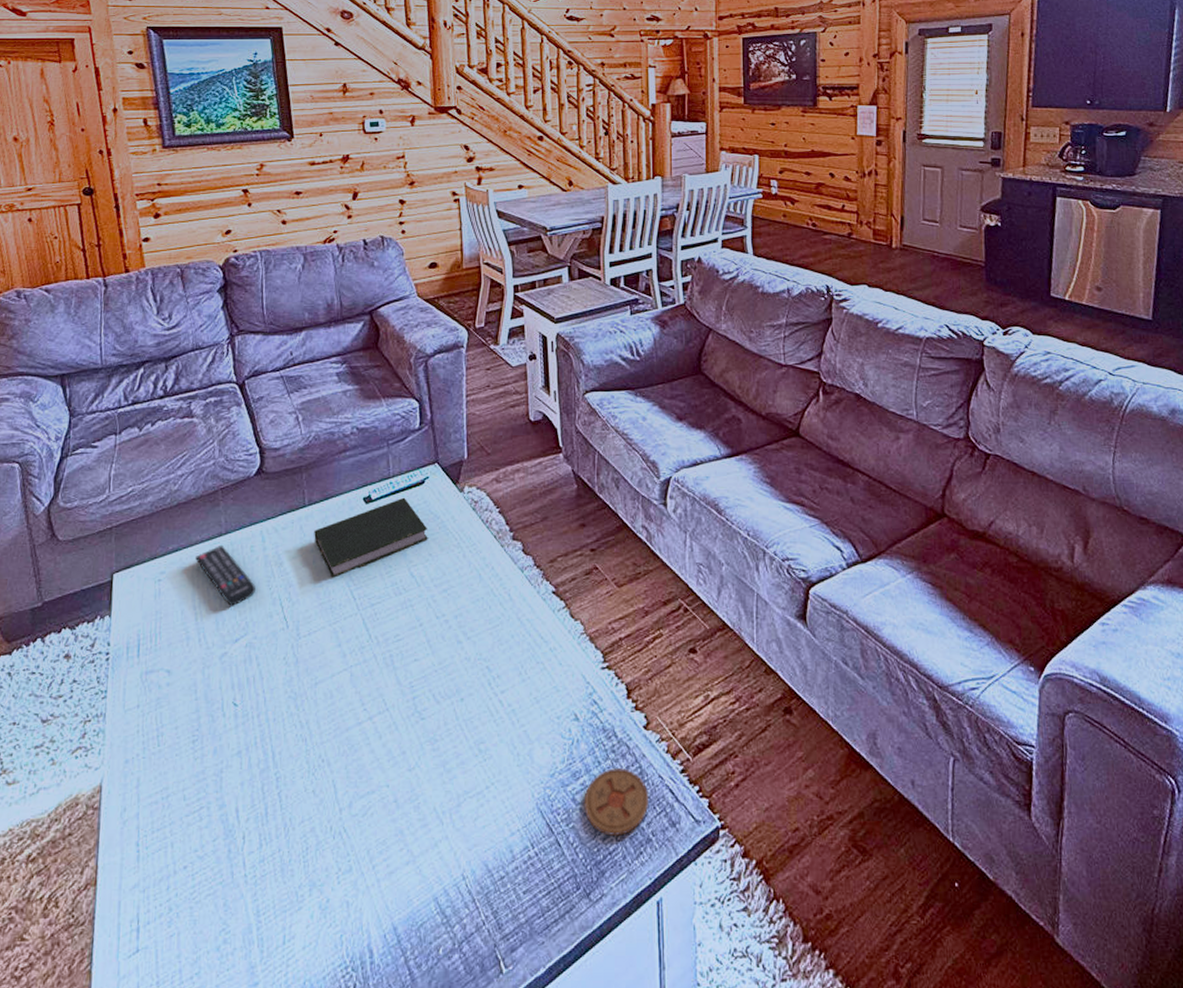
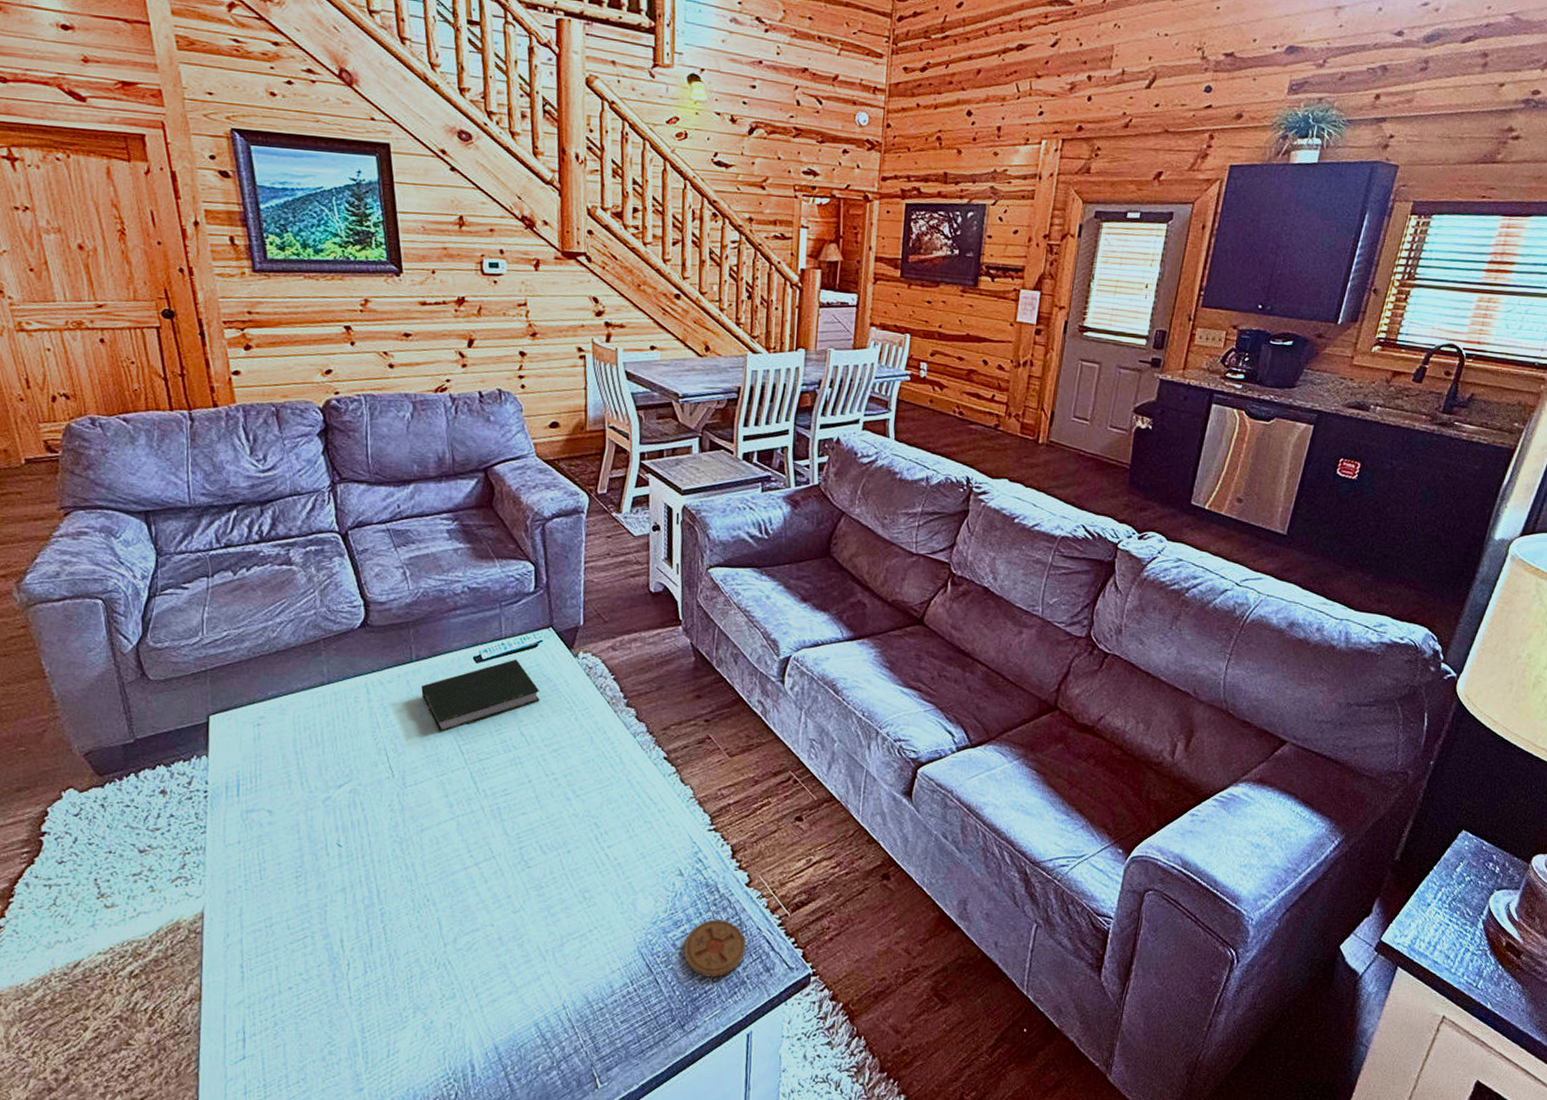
remote control: present [195,546,255,606] -> none [296,695,360,754]

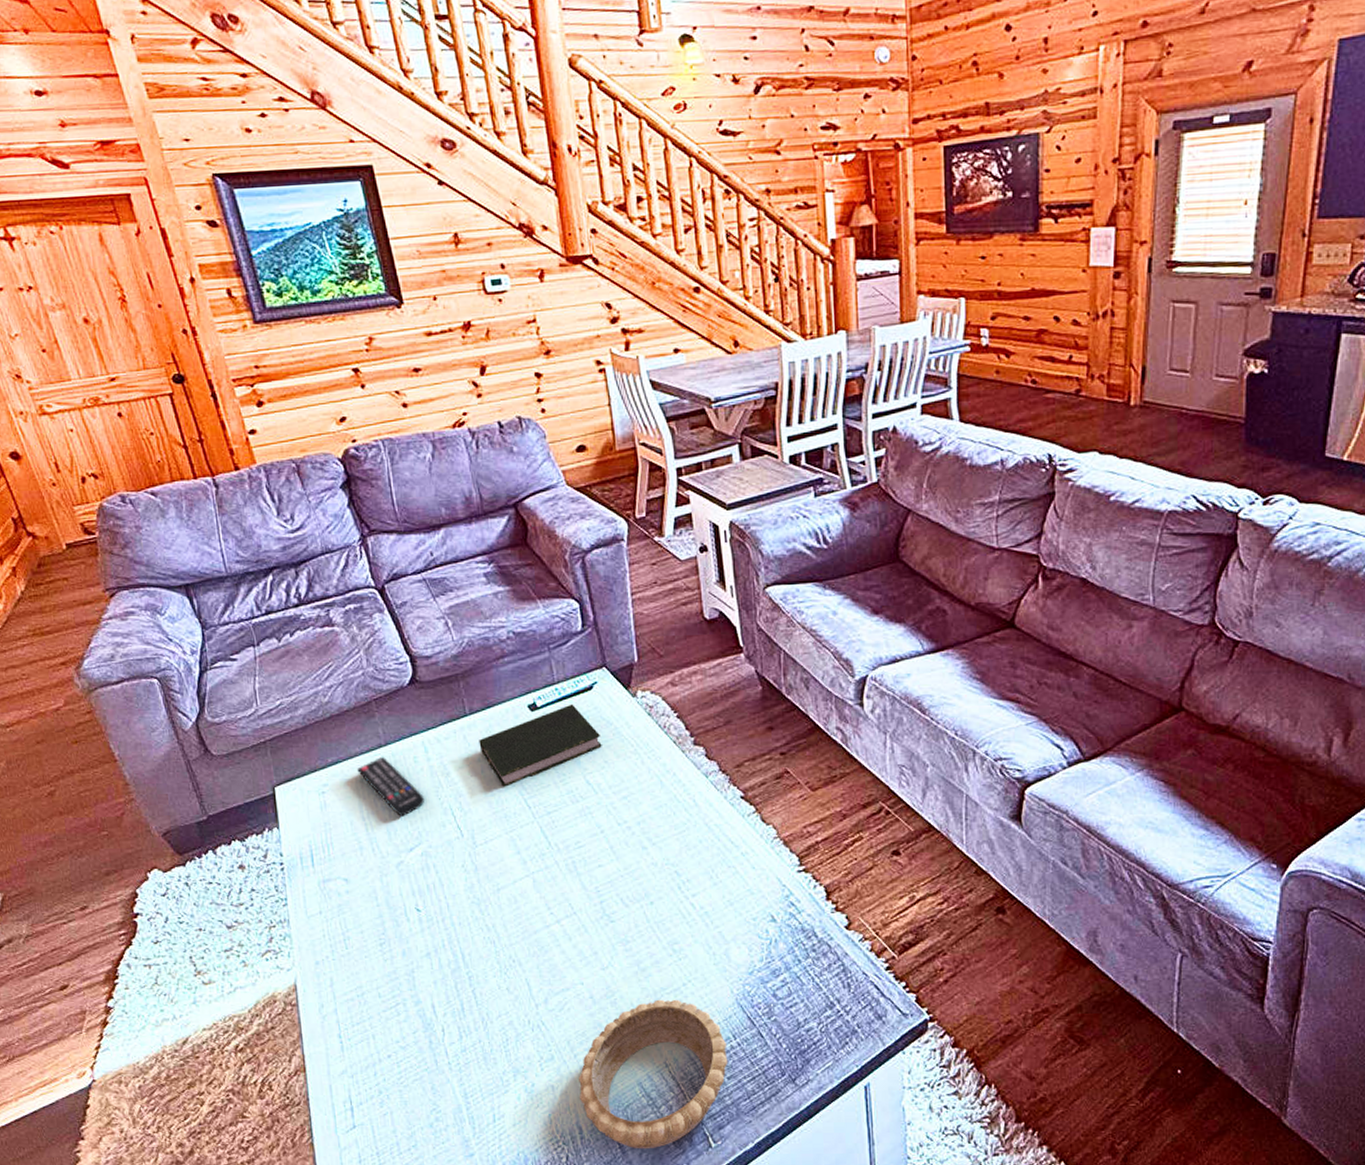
remote control: none [296,695,360,754] -> present [357,757,424,817]
decorative bowl: none [476,944,624,1089] -> present [579,999,728,1149]
coaster: present [683,919,746,977] -> none [785,966,854,1028]

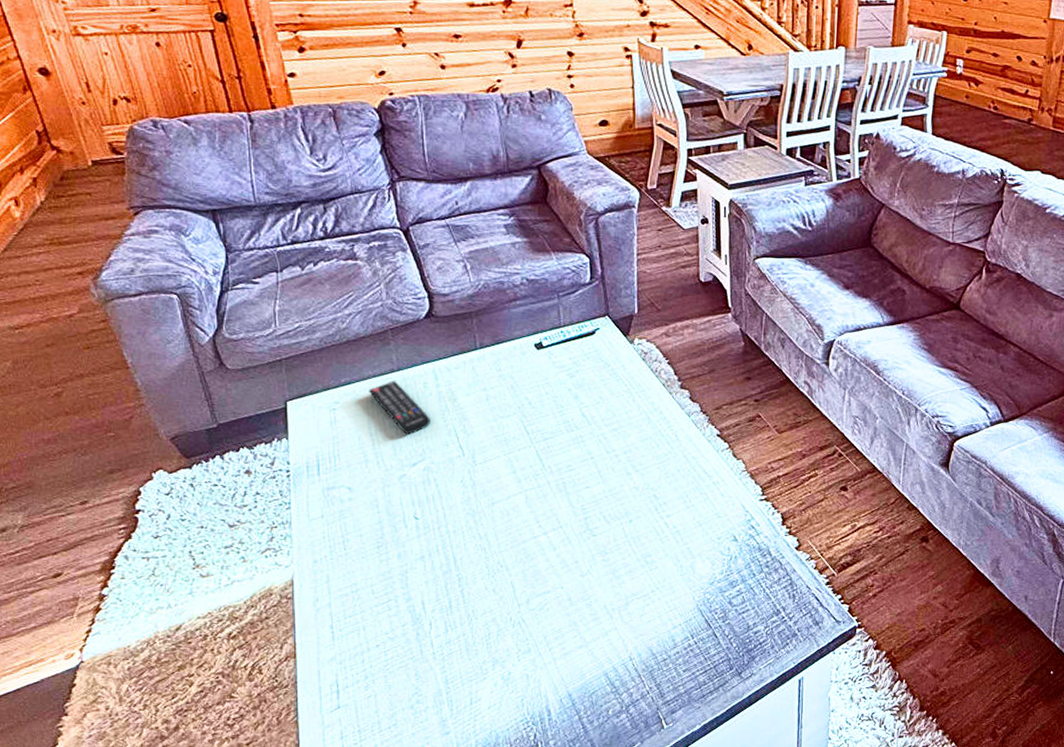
book: present [479,704,602,788] -> none [486,345,599,415]
decorative bowl: present [579,999,728,1149] -> none [551,603,685,730]

